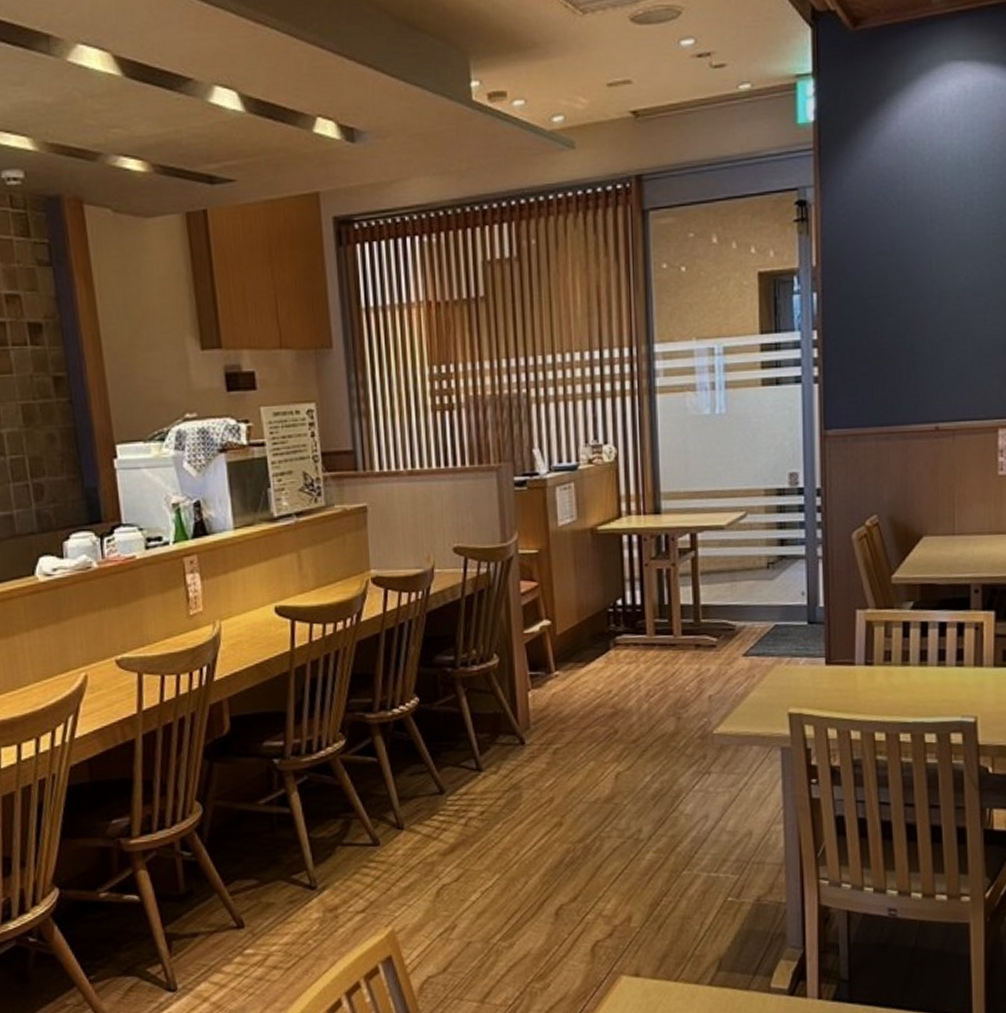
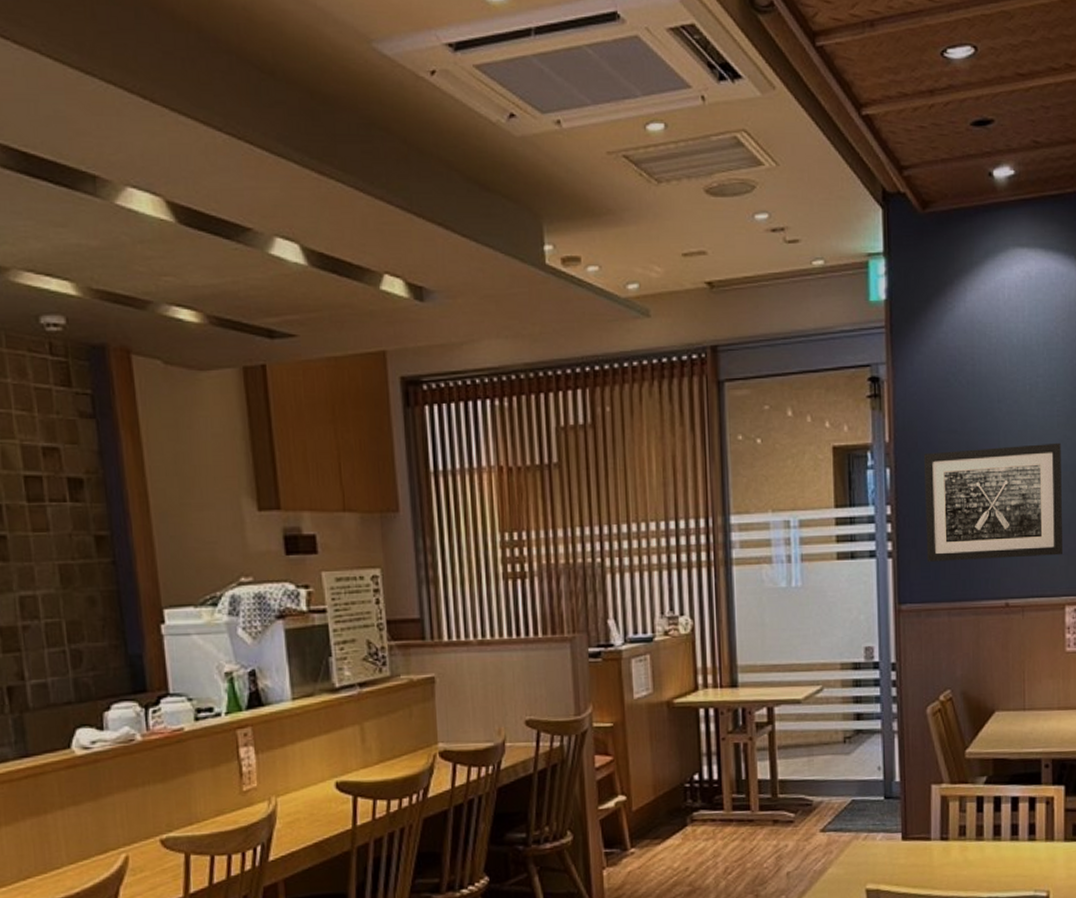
wall art: none [853,261,996,387] -> present [924,442,1062,562]

